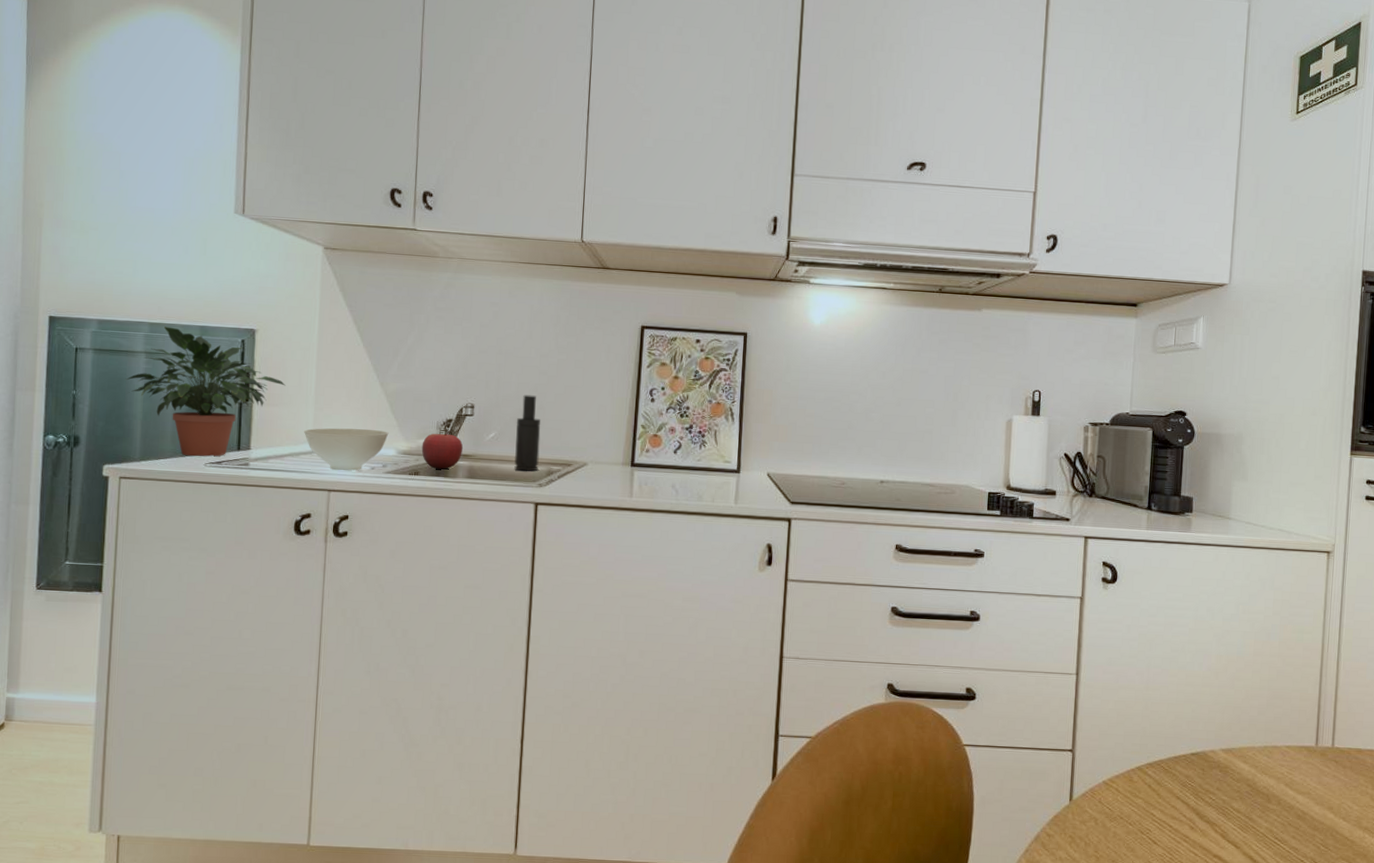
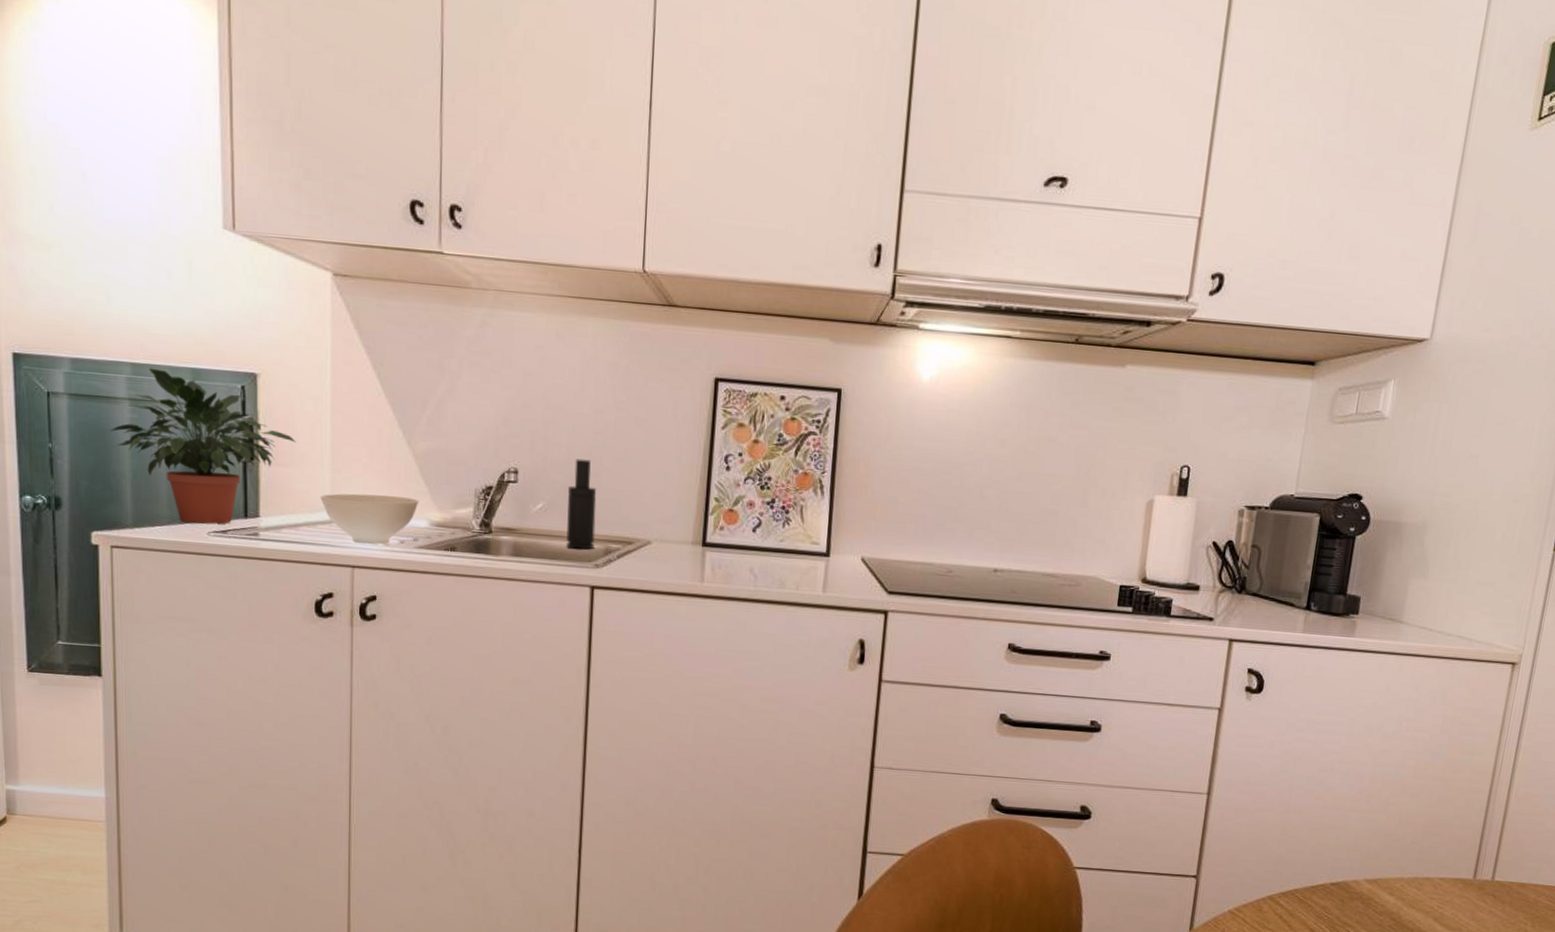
fruit: present [421,430,464,470] -> none [458,499,507,545]

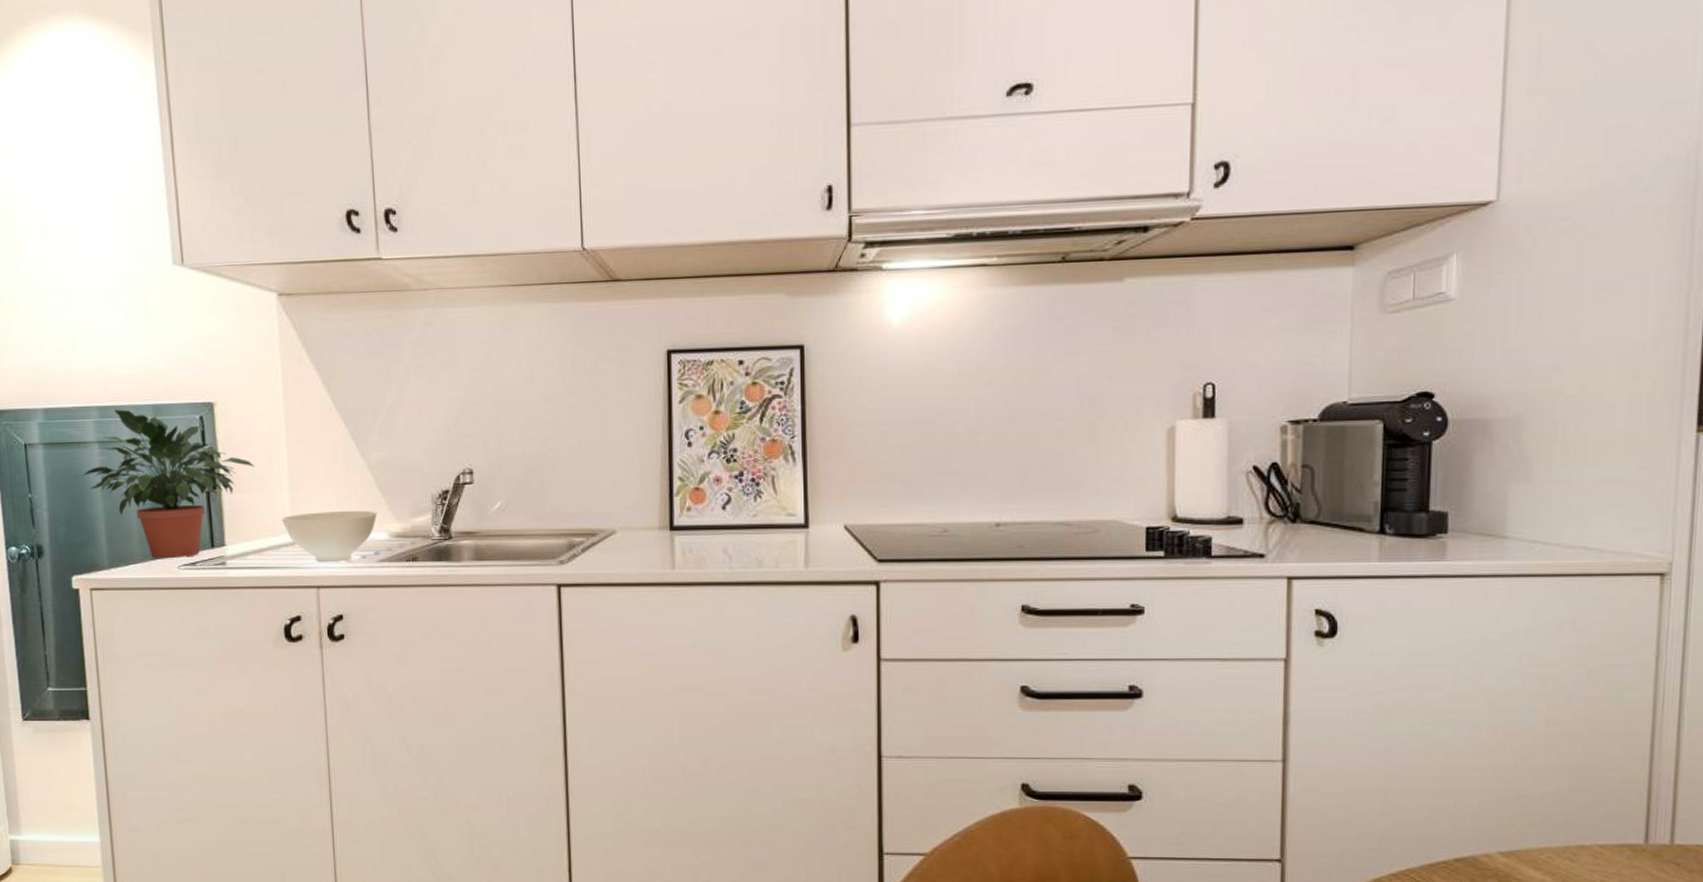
soap dispenser: present [565,459,597,549] -> none [524,451,557,546]

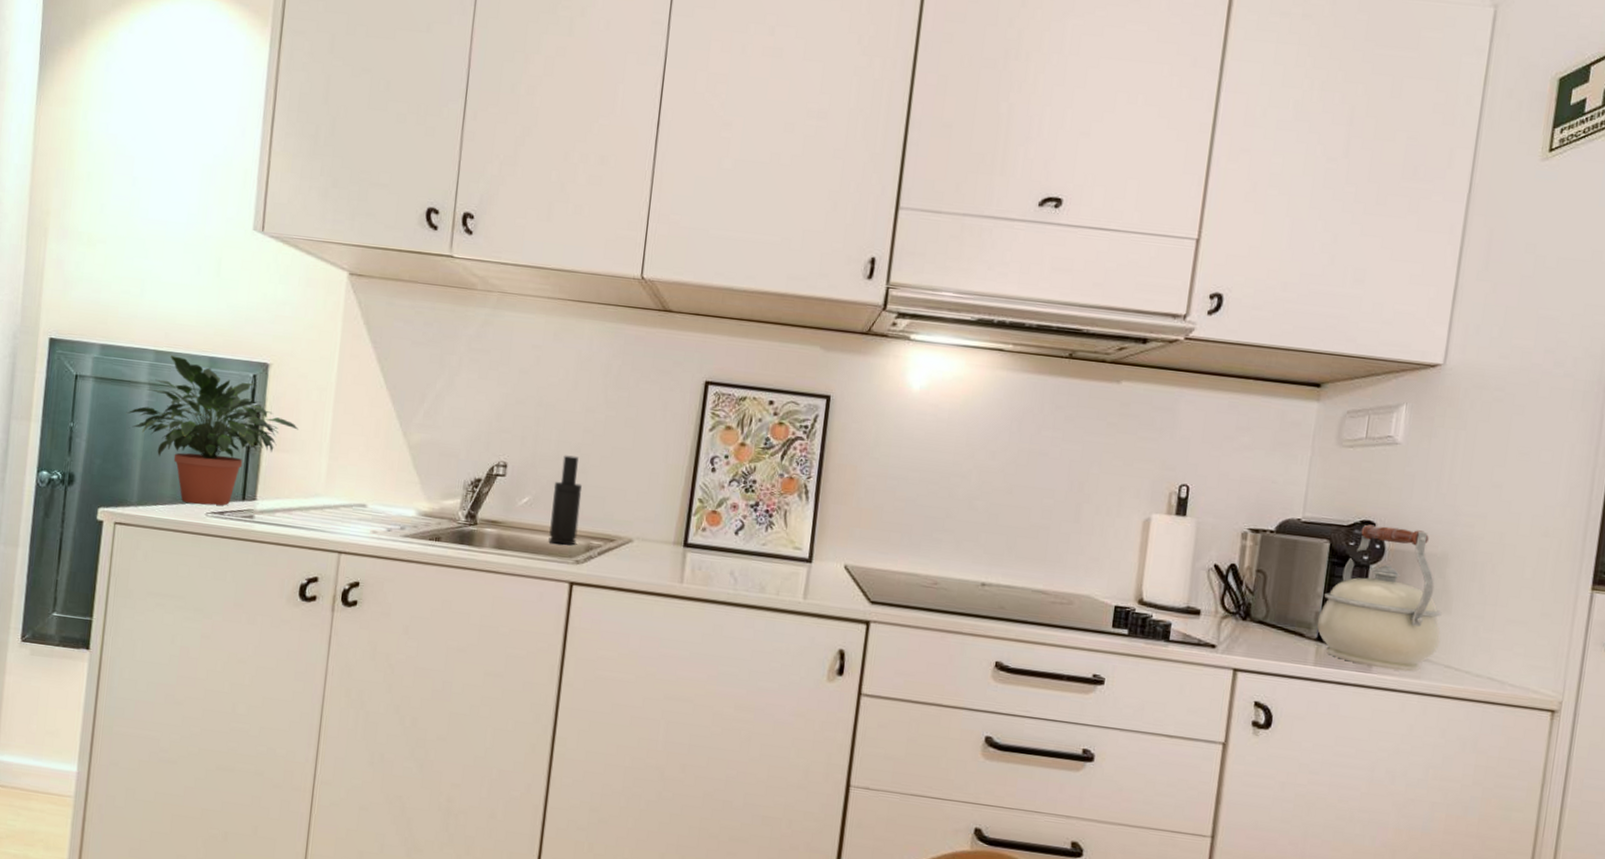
bowl: present [282,510,378,563] -> none [316,480,410,532]
soap dispenser: none [524,451,557,546] -> present [548,455,582,545]
kettle: none [1377,394,1523,554] -> present [1316,524,1443,672]

